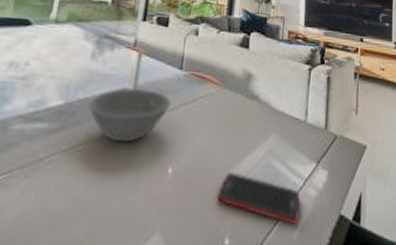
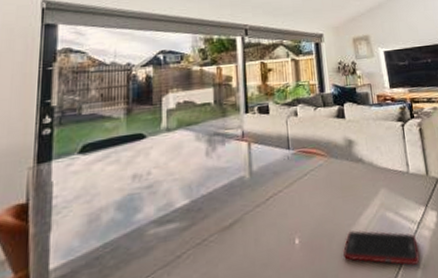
bowl: present [88,87,171,142] -> none [213,172,286,226]

